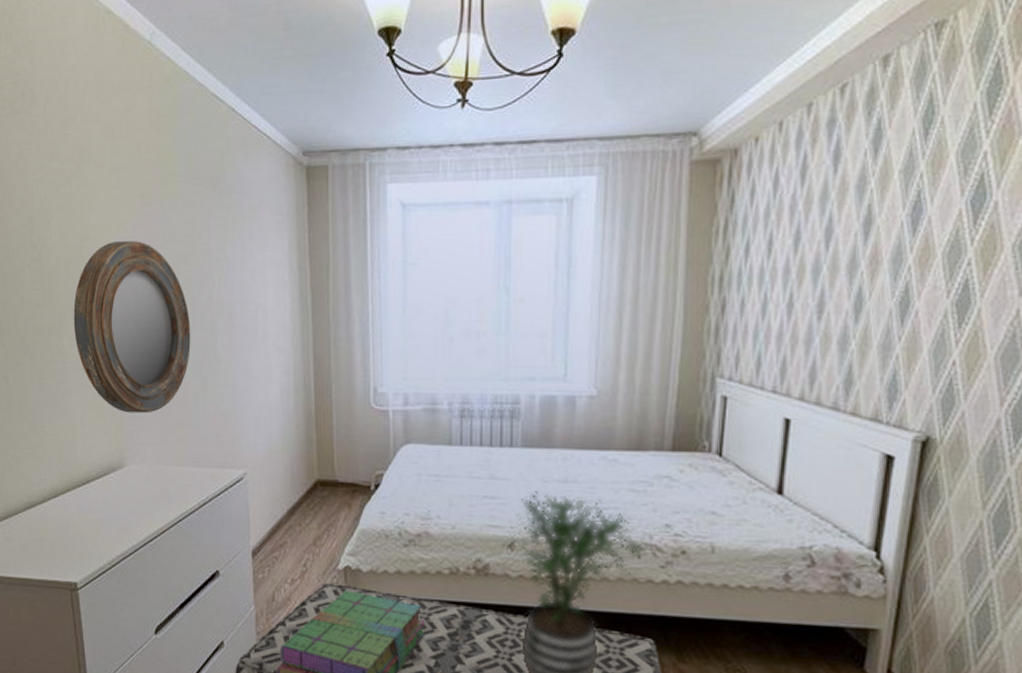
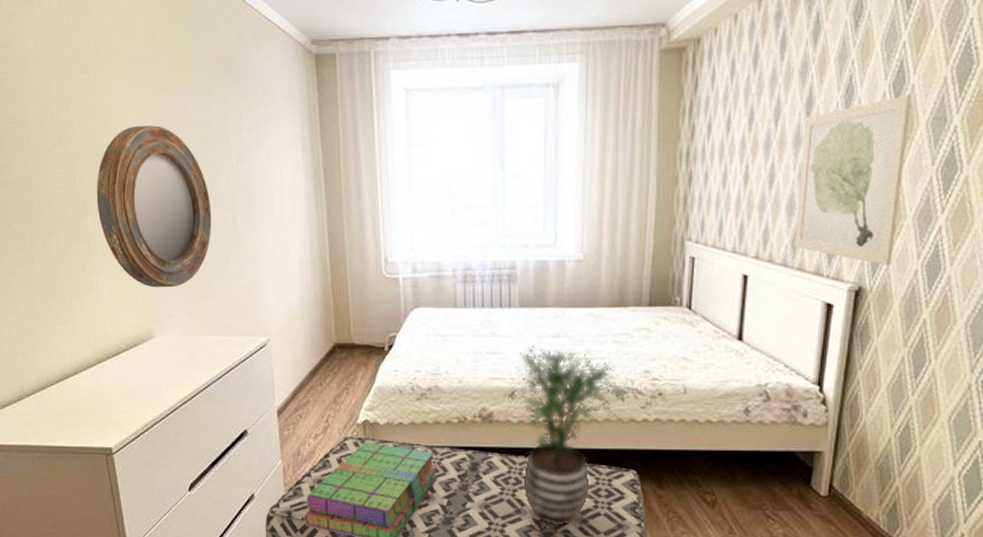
wall art: none [847,213,994,412] -> present [794,95,912,265]

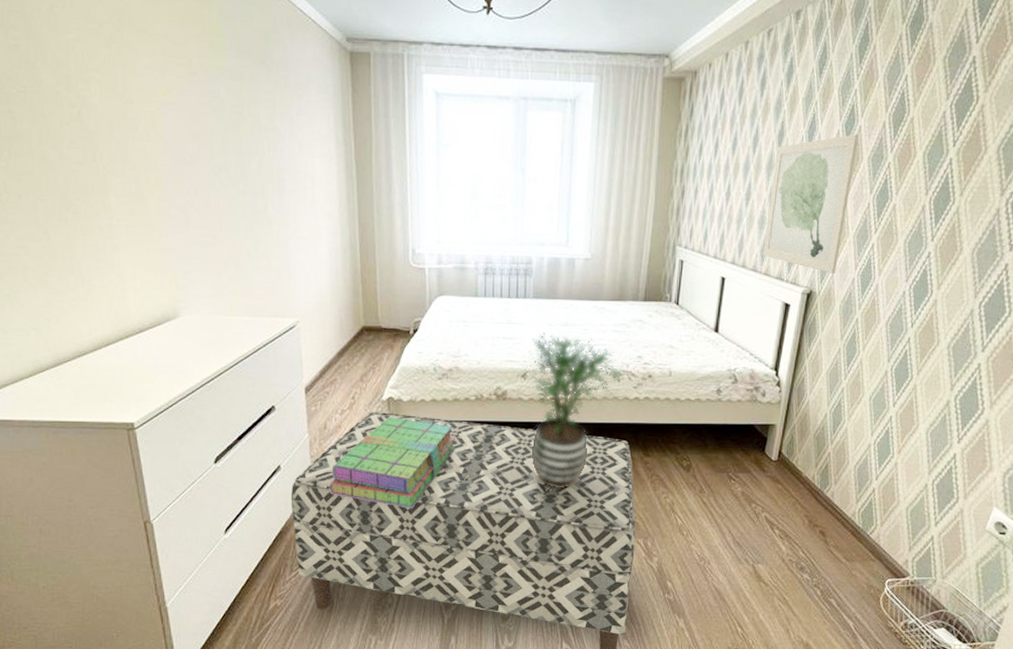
home mirror: present [96,125,212,288] -> none [118,106,242,269]

